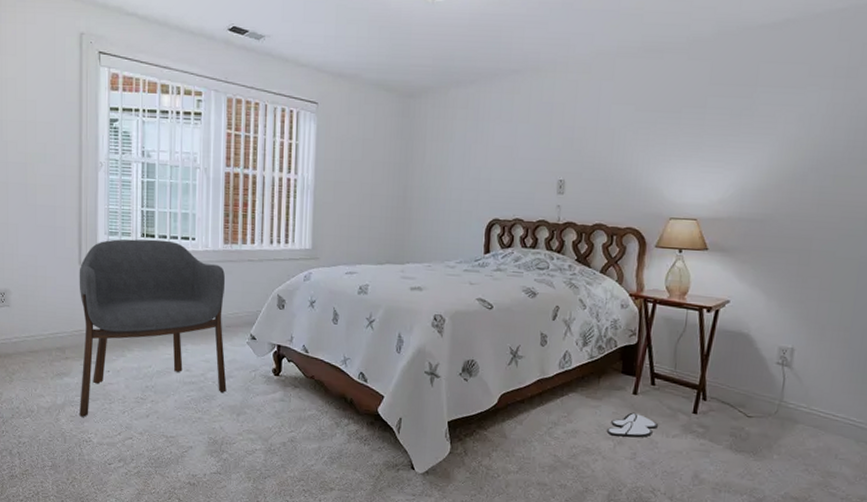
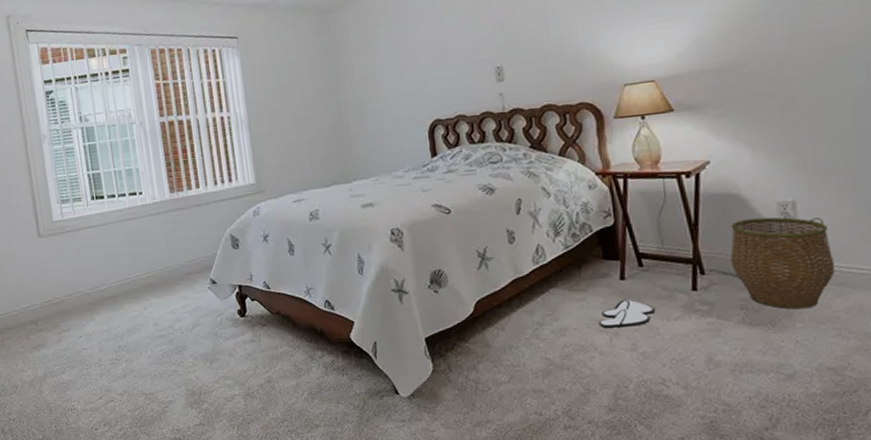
armchair: present [79,239,227,417] -> none [39,199,196,386]
basket: none [730,357,816,444] -> present [730,217,836,309]

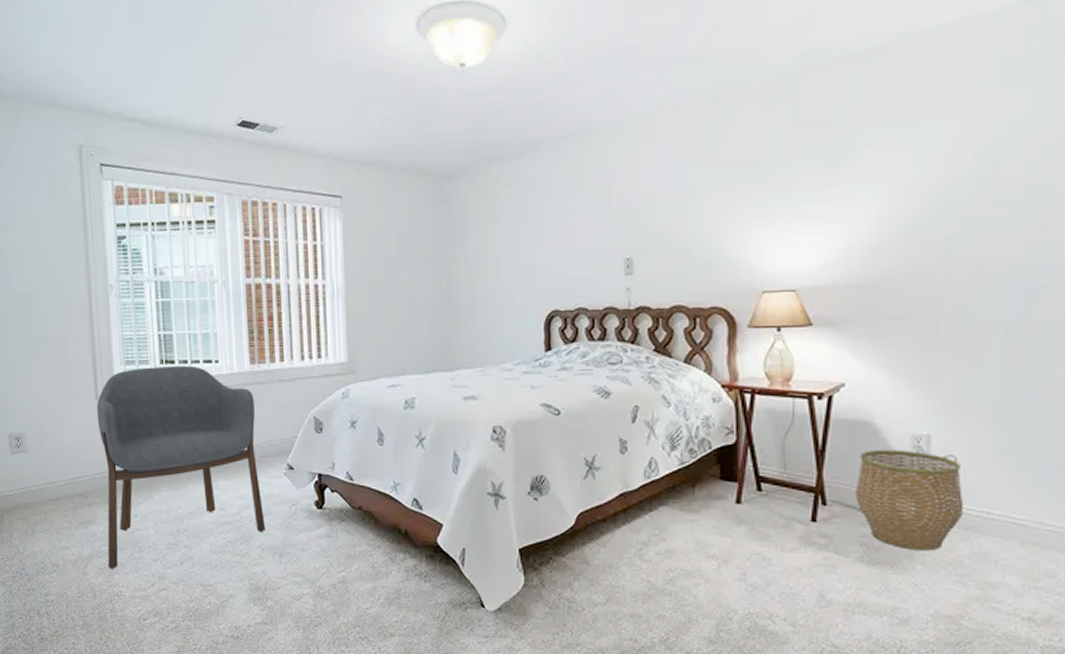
armchair: none [39,199,196,386] -> present [96,365,266,569]
slippers: present [598,299,655,328] -> none [707,525,769,555]

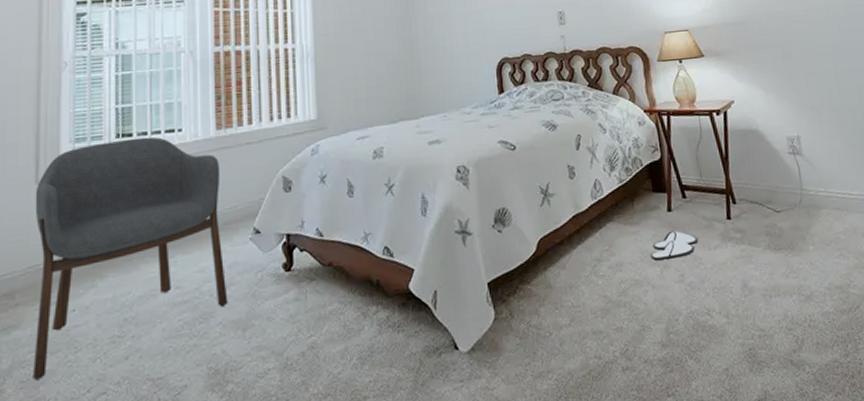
slippers: none [707,525,769,555] -> present [650,230,698,261]
basket: present [855,449,964,551] -> none [754,149,834,233]

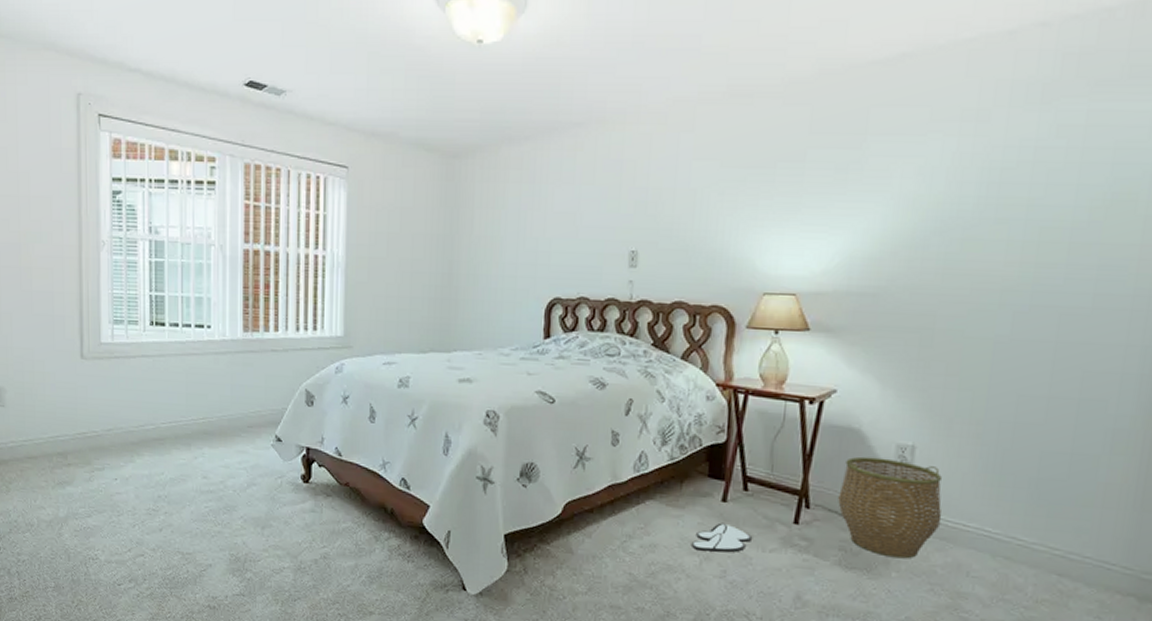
armchair: present [33,137,228,380] -> none [81,327,249,531]
basket: none [754,149,834,233] -> present [838,456,942,559]

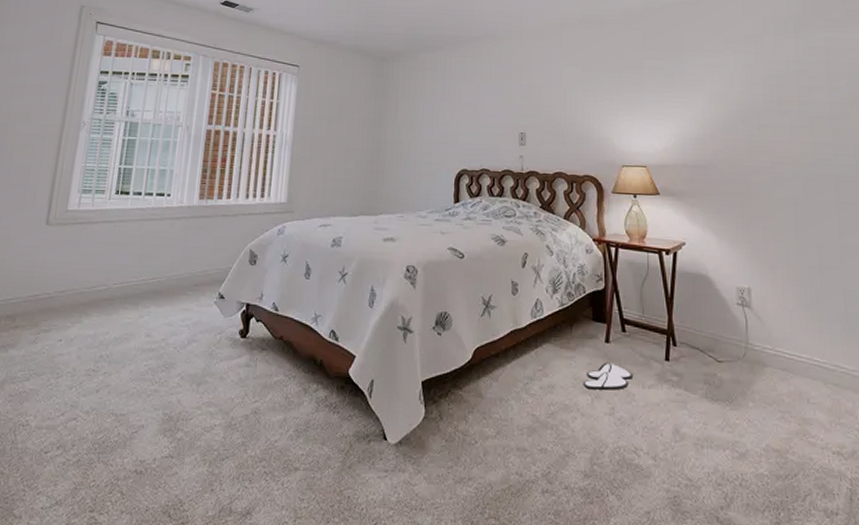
basket: present [838,456,942,559] -> none [698,298,781,389]

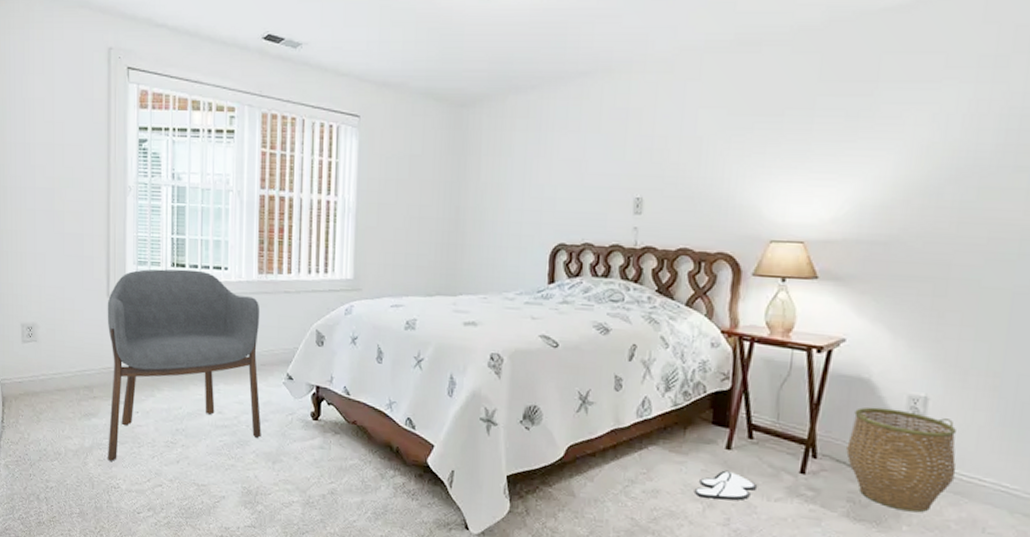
armchair: none [20,196,198,396] -> present [107,269,261,461]
basket: none [698,298,781,389] -> present [846,407,956,513]

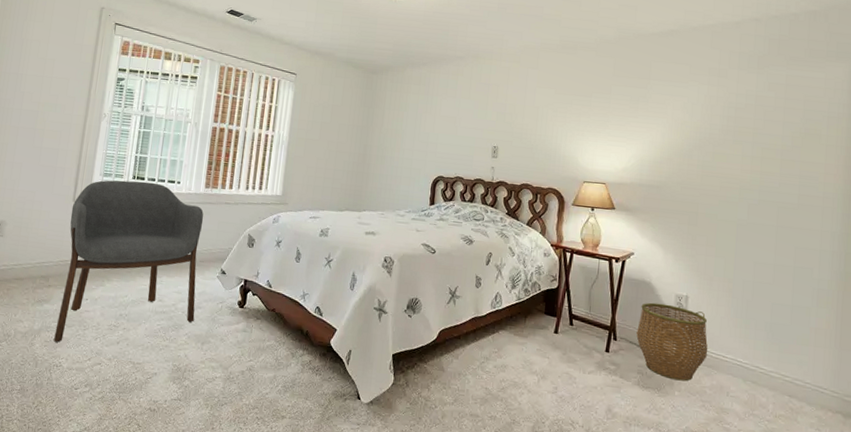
slippers: present [693,470,756,500] -> none [531,349,576,373]

